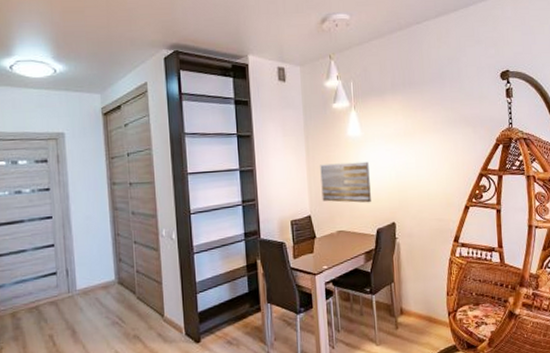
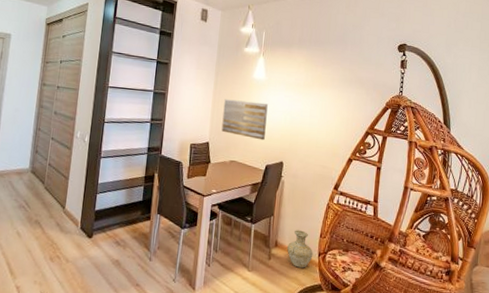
vase: none [414,292,443,332] -> present [287,230,313,268]

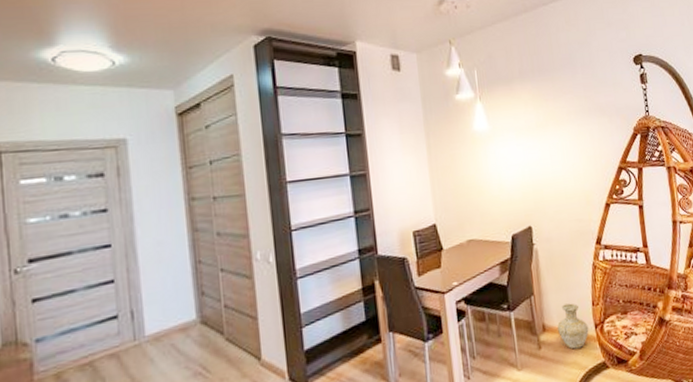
wall art: present [221,99,268,141] -> none [444,158,504,207]

